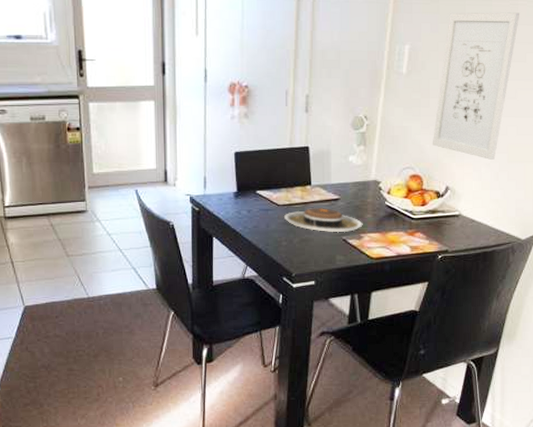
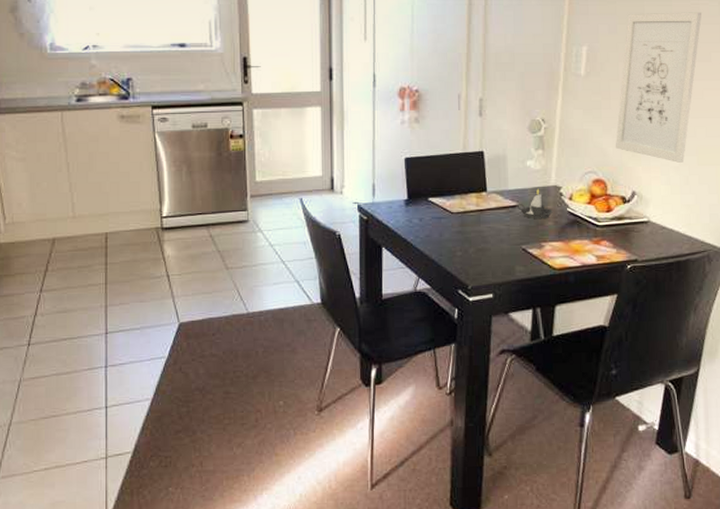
plate: present [284,208,363,233] -> none [459,215,544,242]
candle: none [340,182,372,212] -> present [518,188,553,220]

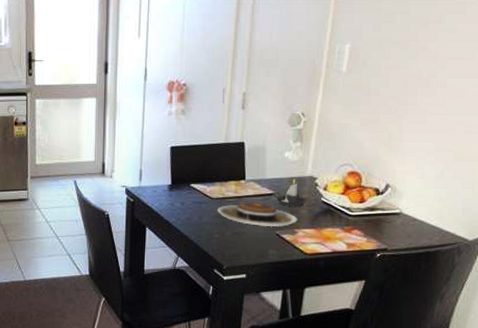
plate: none [459,215,544,242] -> present [217,202,298,227]
wall art: present [616,12,702,163] -> none [373,11,468,158]

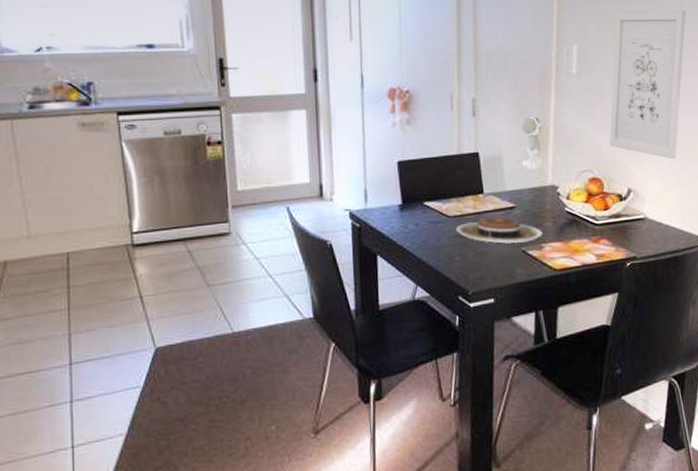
candle: present [274,178,307,208] -> none [515,188,551,220]
wall art: none [373,11,468,158] -> present [609,11,686,159]

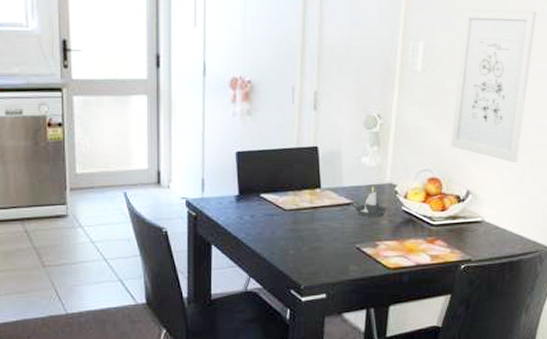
plate: present [456,217,543,244] -> none [292,213,378,241]
candle: none [515,188,551,220] -> present [352,186,388,218]

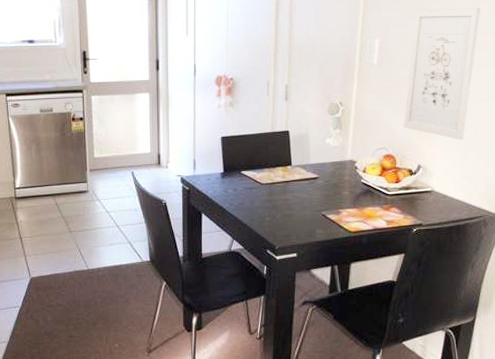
candle: present [352,186,388,218] -> none [318,162,349,189]

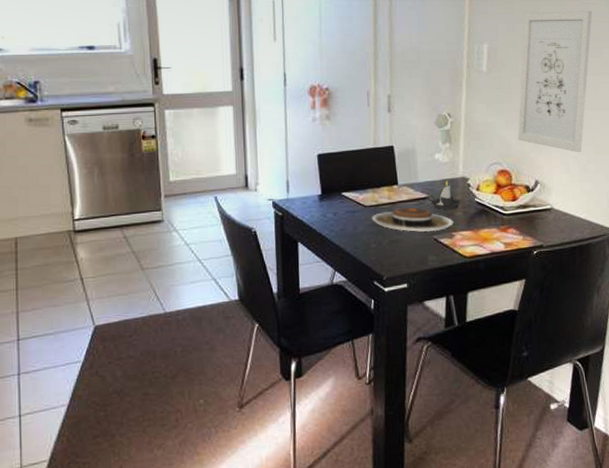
plate: none [267,186,341,209] -> present [372,207,454,232]
candle: none [318,162,349,189] -> present [428,180,462,210]

